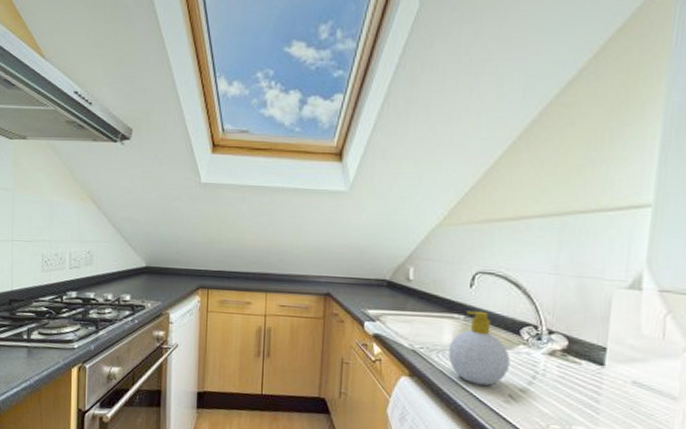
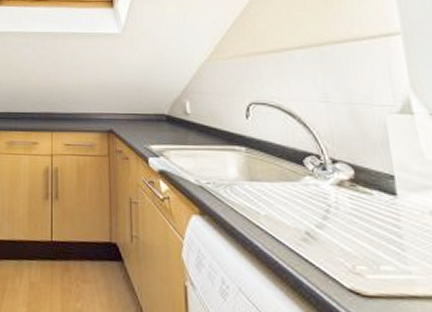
soap bottle: present [447,310,511,386] -> none [235,141,301,223]

